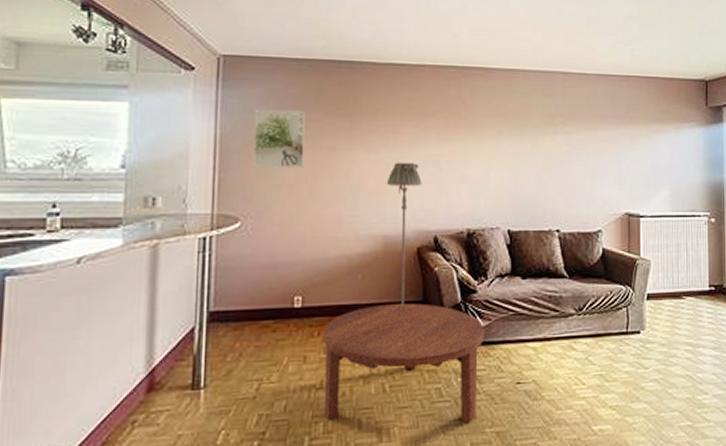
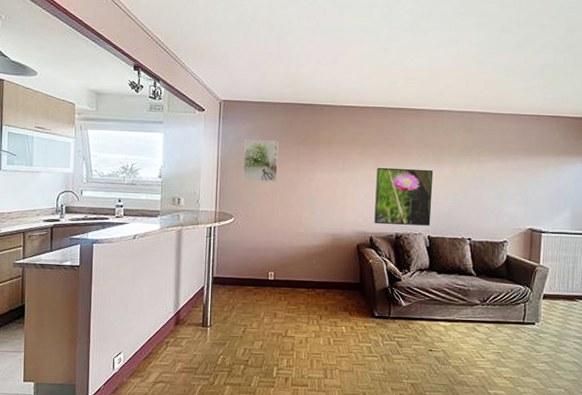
coffee table: present [324,303,484,423] -> none [287,283,406,374]
floor lamp: present [386,162,422,306] -> none [336,180,363,285]
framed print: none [439,143,511,219] -> present [374,167,434,226]

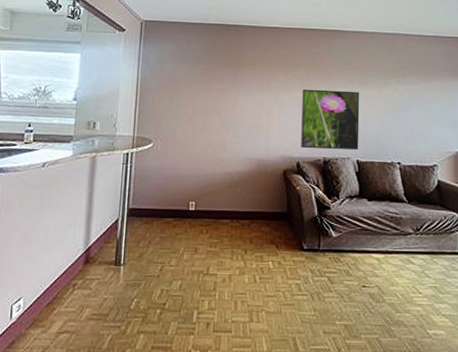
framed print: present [242,138,279,182] -> none [163,59,202,104]

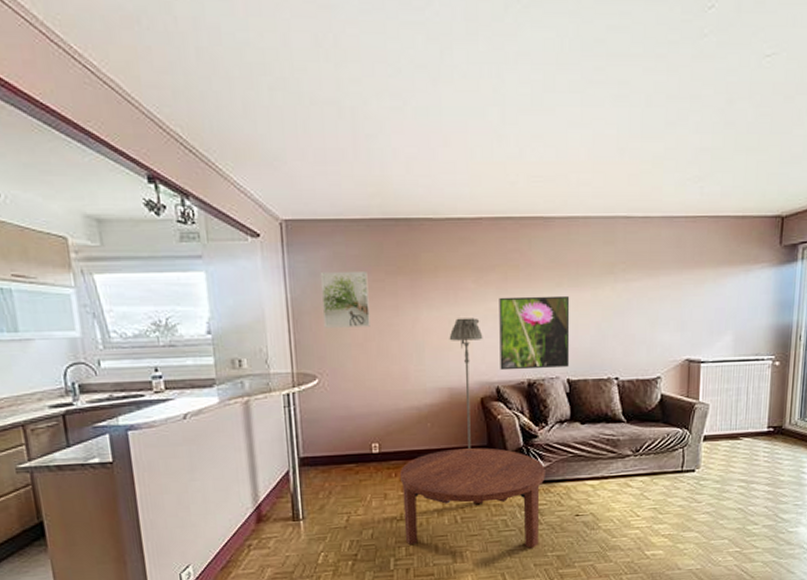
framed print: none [163,59,202,104] -> present [320,271,370,328]
coffee table: none [209,213,336,315] -> present [400,448,545,548]
floor lamp: none [260,103,288,215] -> present [449,318,483,450]

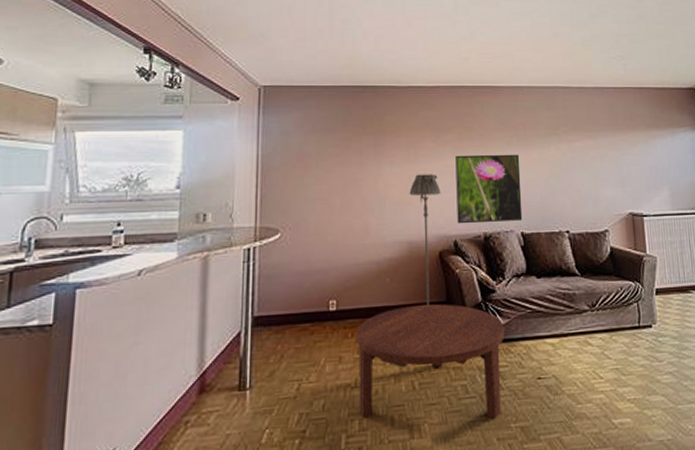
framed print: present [320,271,370,328] -> none [290,131,335,183]

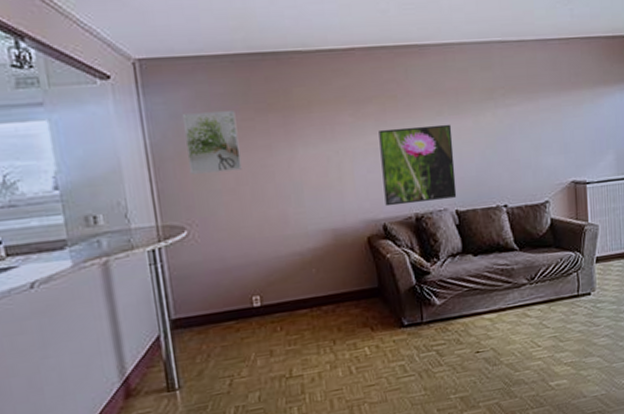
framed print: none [290,131,335,183] -> present [181,111,242,174]
coffee table: present [357,304,505,419] -> none [286,289,442,405]
floor lamp: present [409,174,441,306] -> none [328,153,365,294]

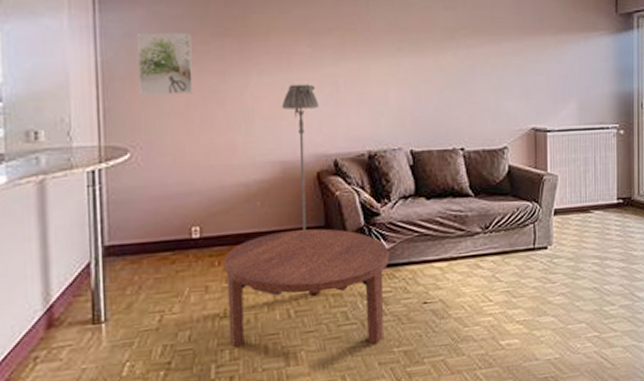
coffee table: none [286,289,442,405] -> present [225,228,389,348]
floor lamp: none [328,153,365,294] -> present [281,84,319,232]
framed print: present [378,124,457,207] -> none [336,61,413,142]

